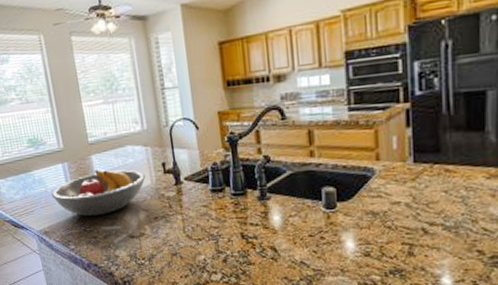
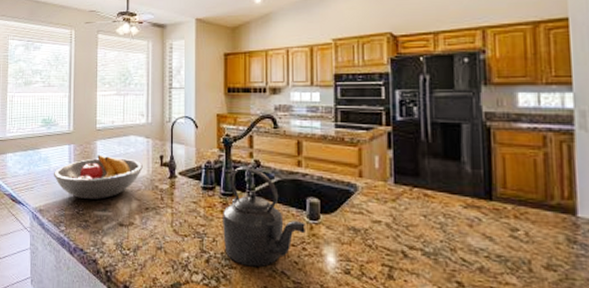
kettle: none [235,163,322,261] -> present [223,167,305,267]

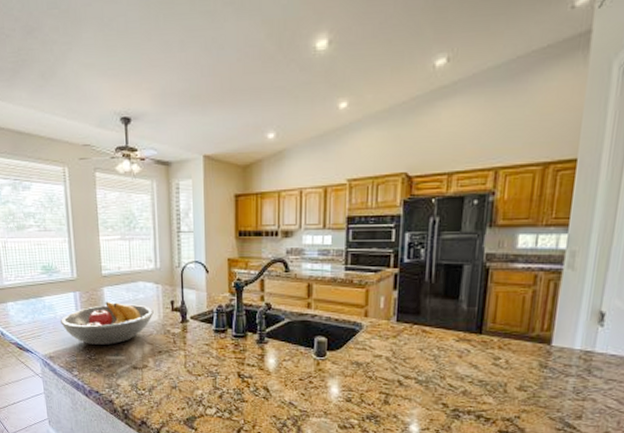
kettle: present [223,167,305,267] -> none [235,310,312,400]

